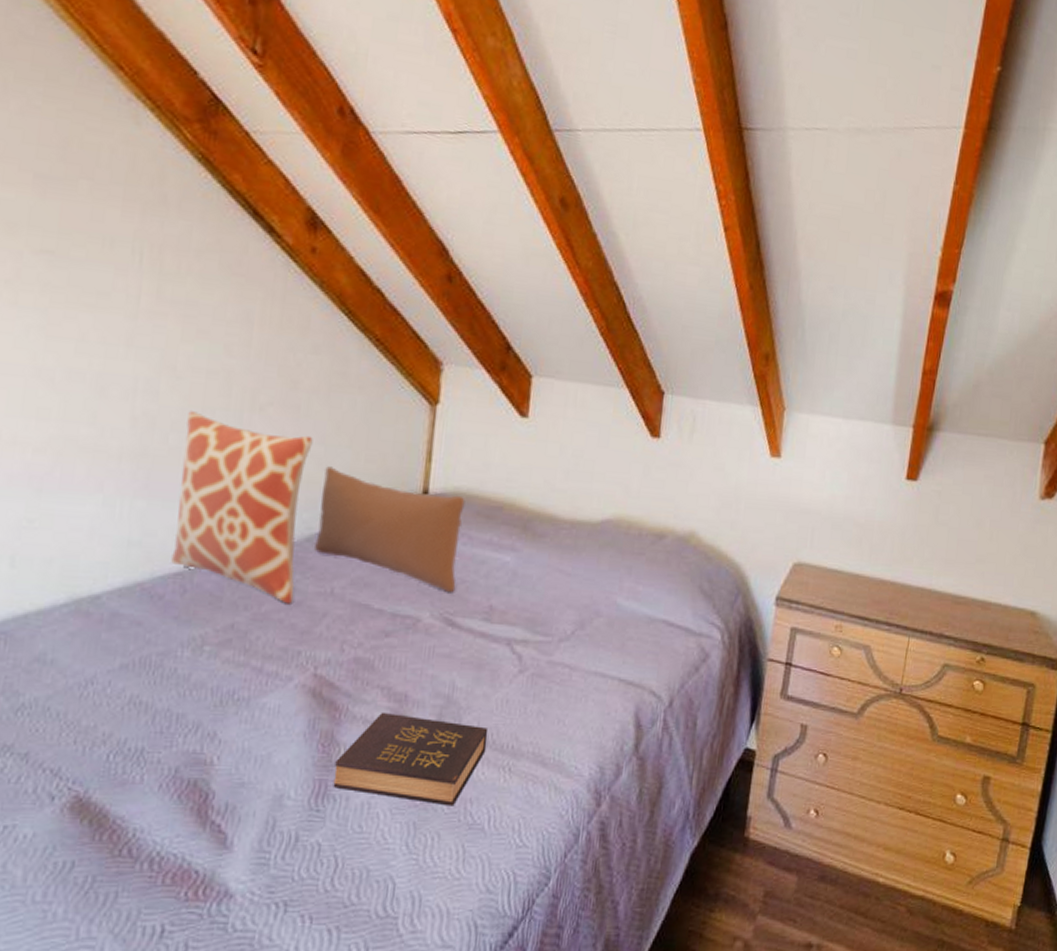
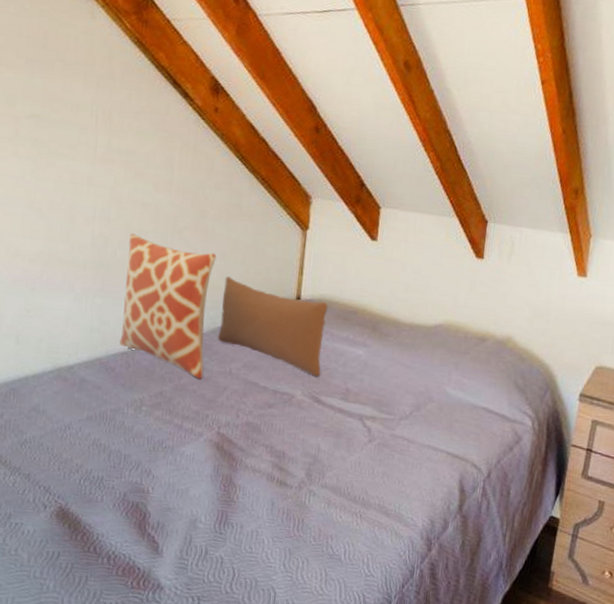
hardback book: present [333,711,489,806] -> none [231,464,345,540]

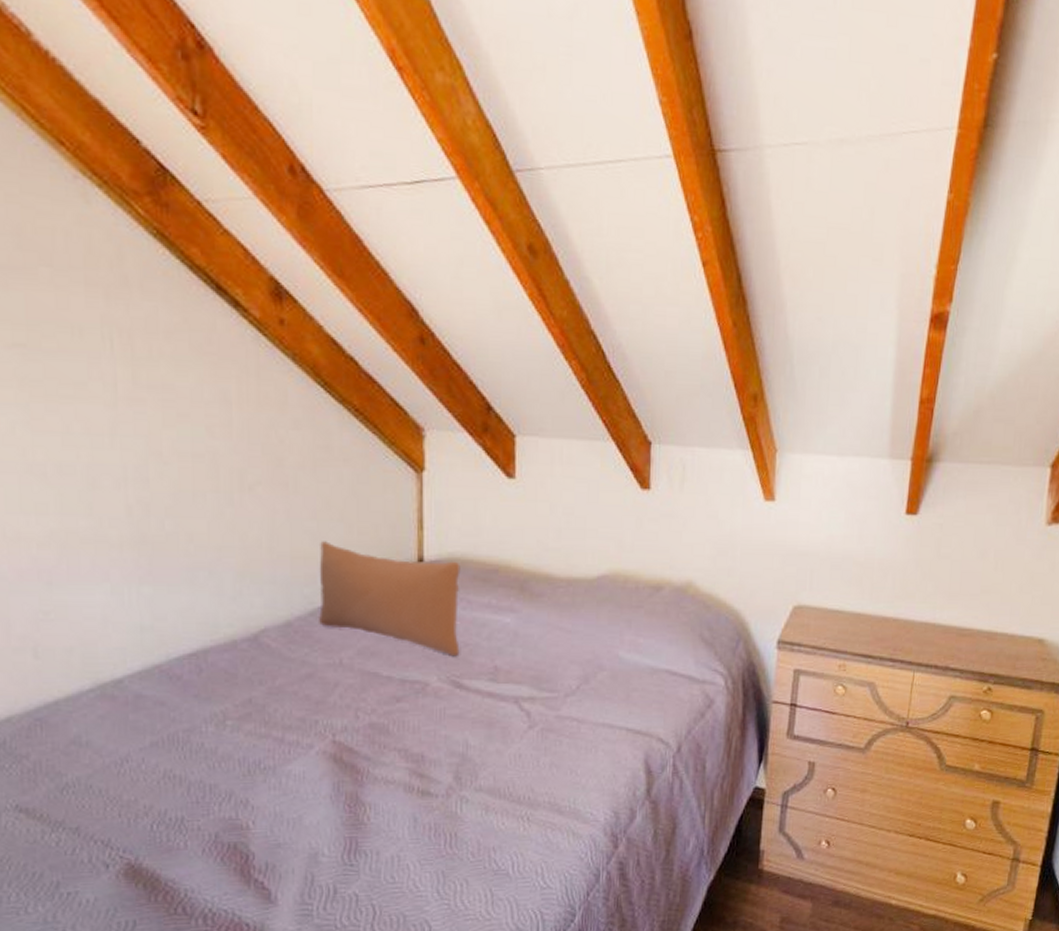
pillow: present [119,233,217,379] -> none [180,496,305,677]

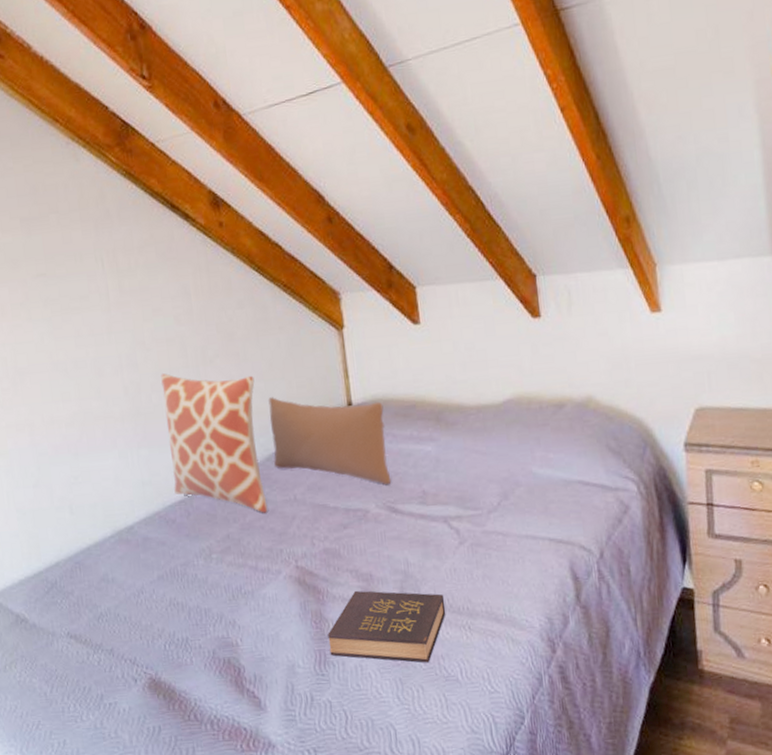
pillow: none [180,496,305,677] -> present [161,373,268,513]
hardback book: none [363,772,504,855] -> present [328,590,446,663]

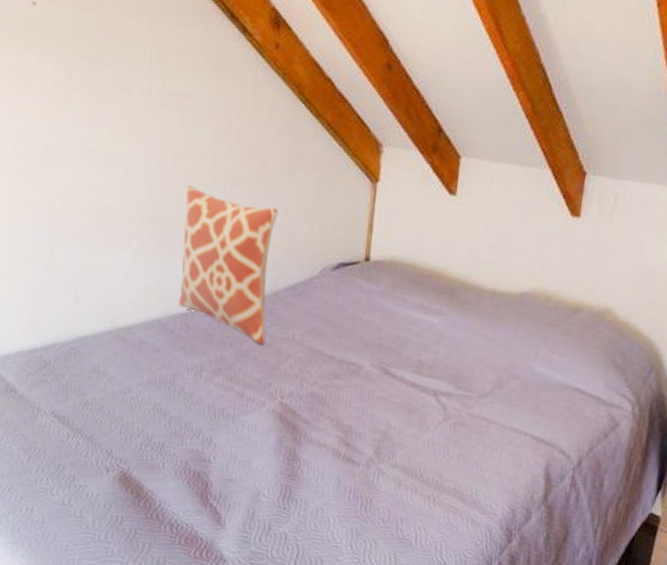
pillow: present [268,397,392,485] -> none [280,234,400,347]
hardback book: present [328,590,446,663] -> none [295,438,417,522]

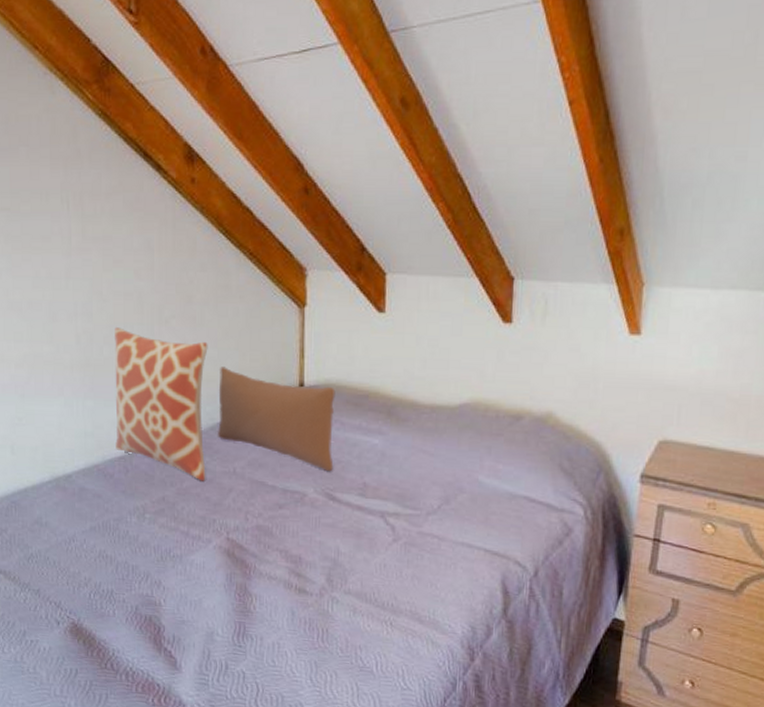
pillow: none [280,234,400,347] -> present [218,366,336,472]

